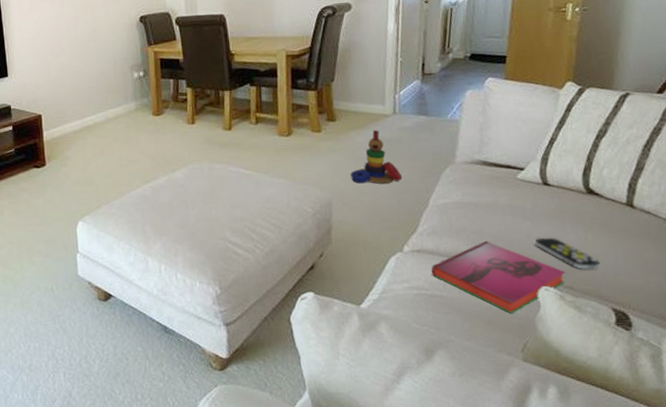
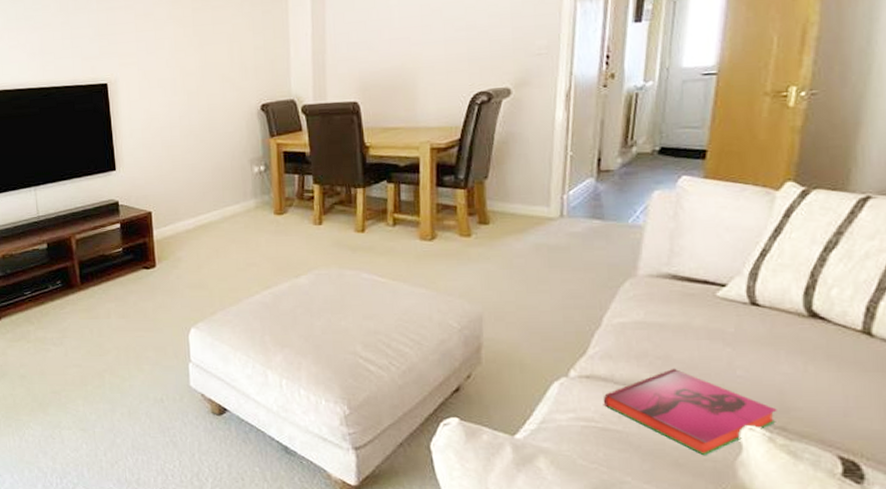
stacking toy: present [351,130,403,184] -> none [506,235,570,298]
remote control: present [535,237,601,269] -> none [738,367,824,408]

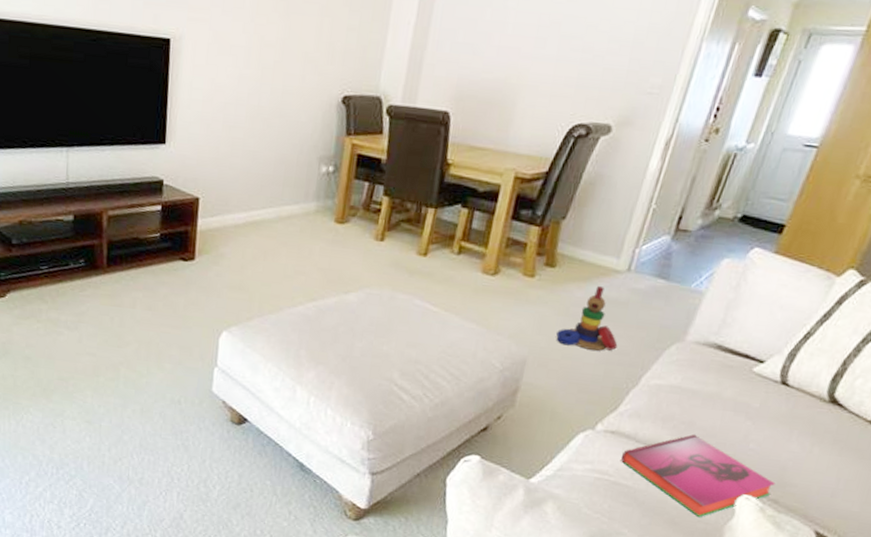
stacking toy: none [506,235,570,298] -> present [556,286,618,351]

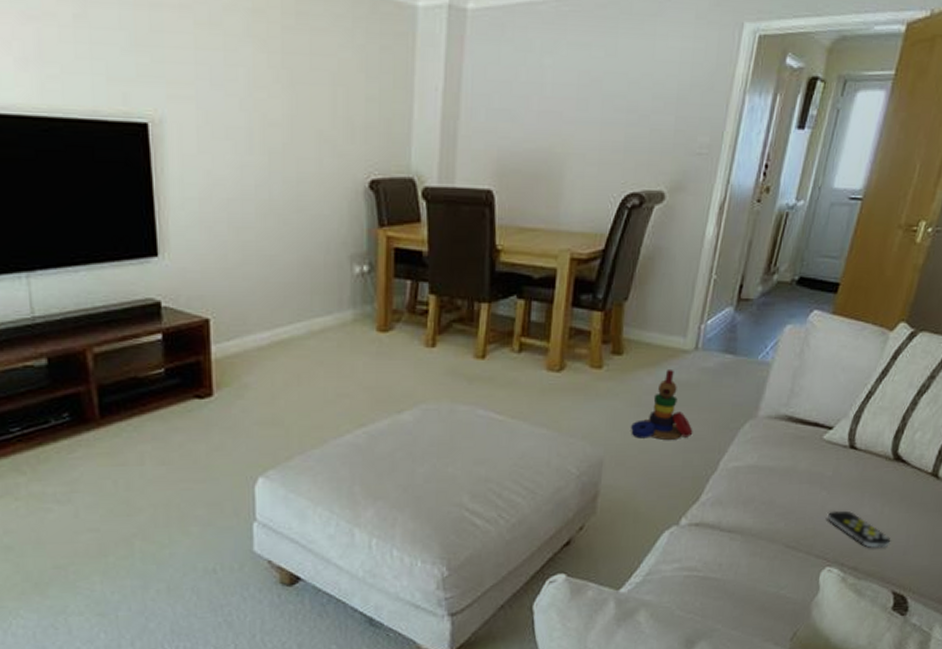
hardback book: present [621,434,775,518] -> none [708,513,853,599]
remote control: none [750,441,819,486] -> present [828,510,891,548]

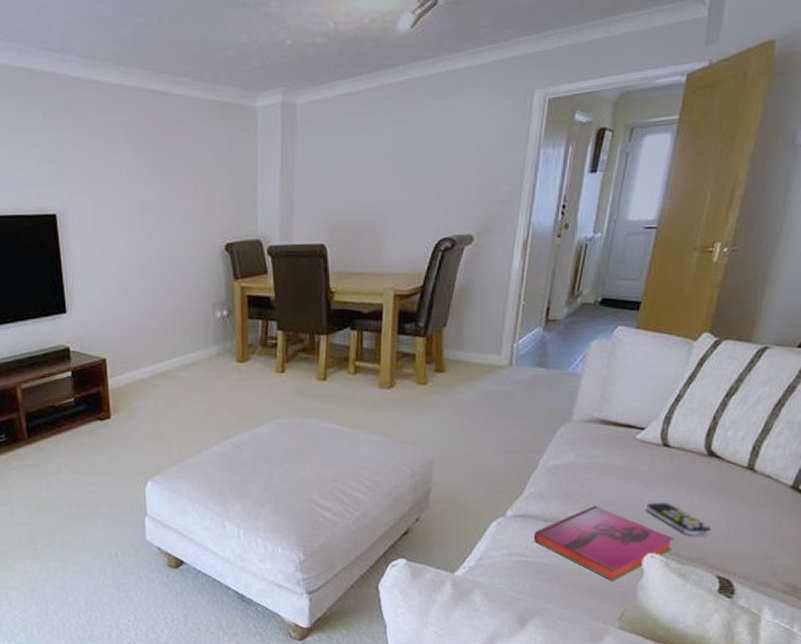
stacking toy: present [631,370,693,440] -> none [456,383,513,443]
hardback book: none [708,513,853,599] -> present [534,505,674,582]

